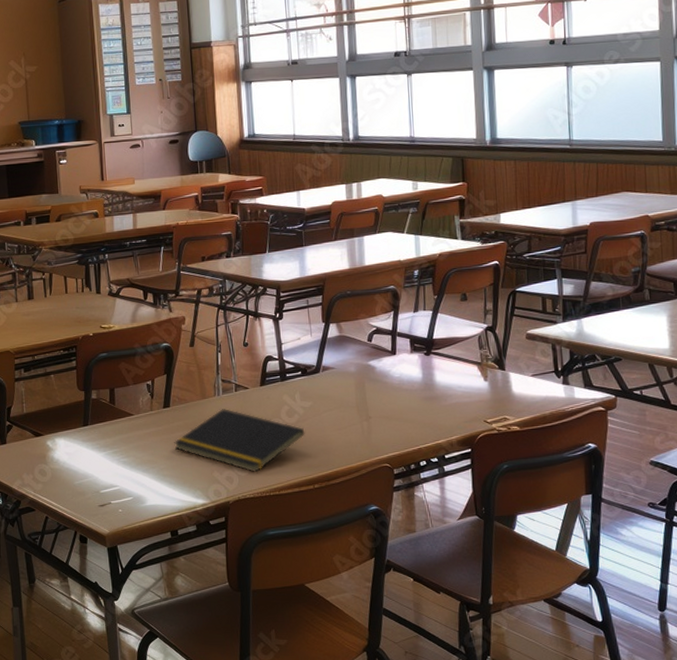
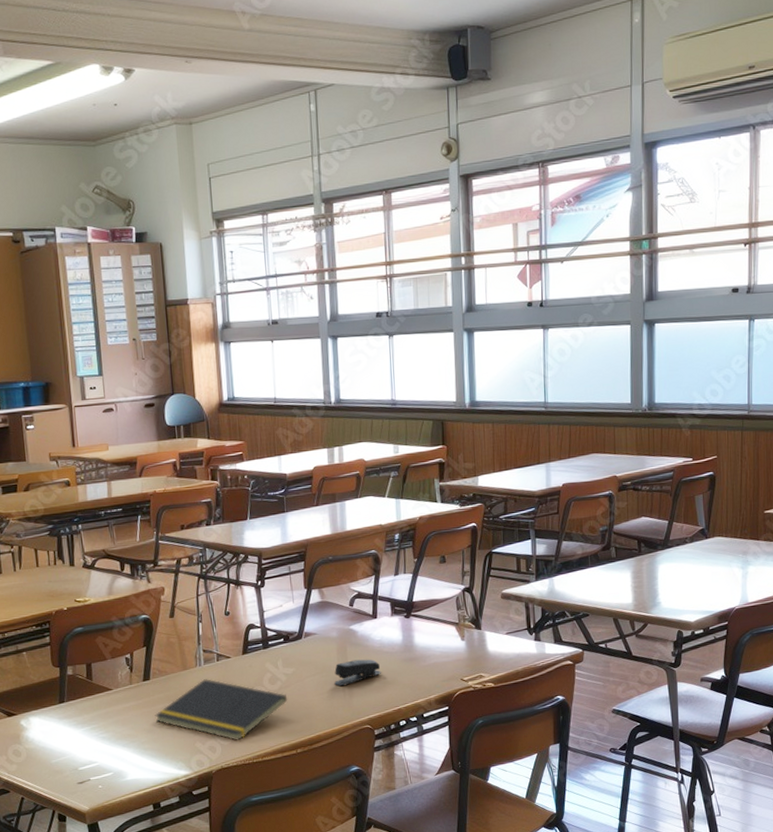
stapler: none [352,396,402,423] -> present [334,659,382,687]

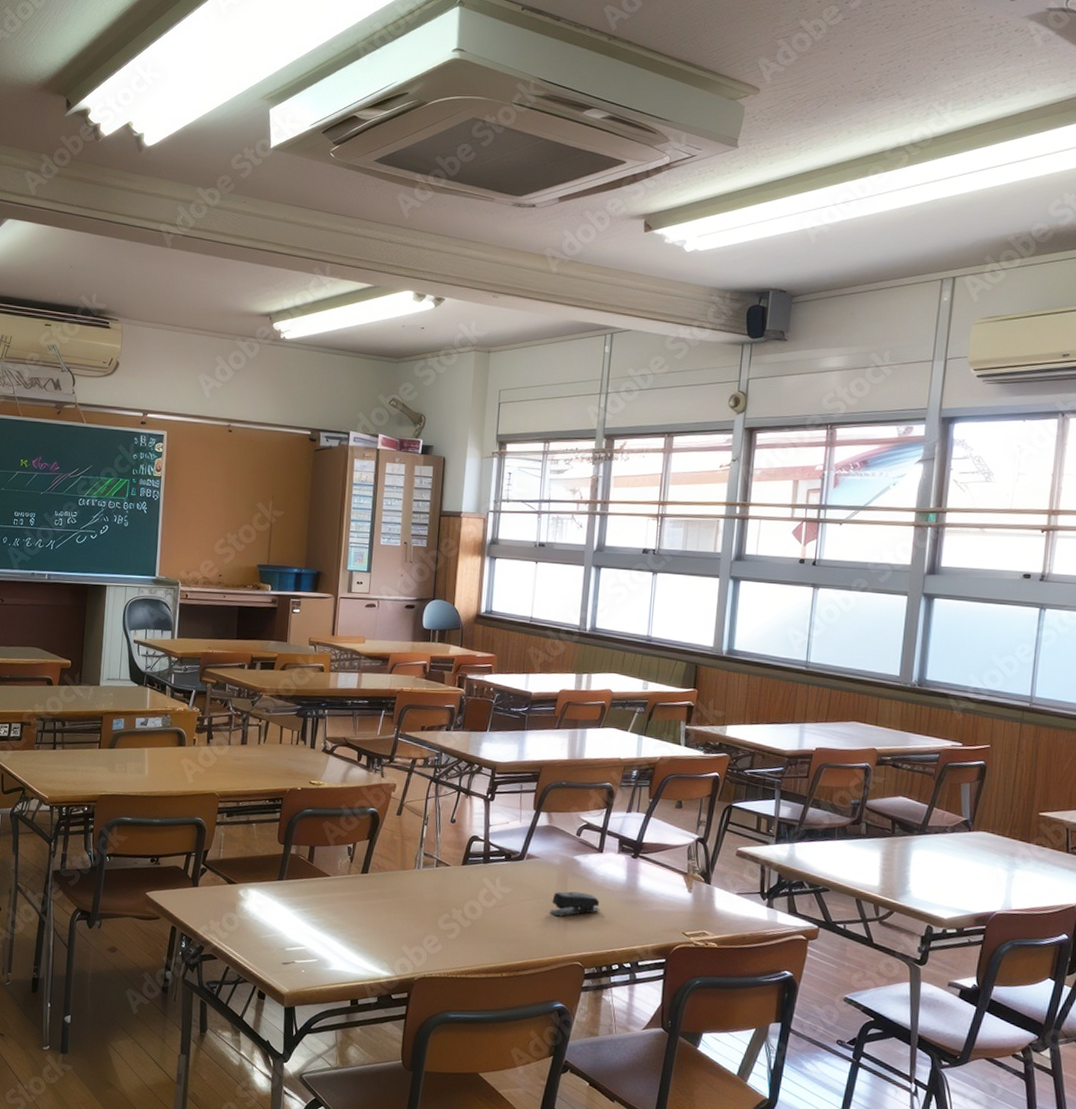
notepad: present [155,679,288,741] -> none [367,883,501,952]

